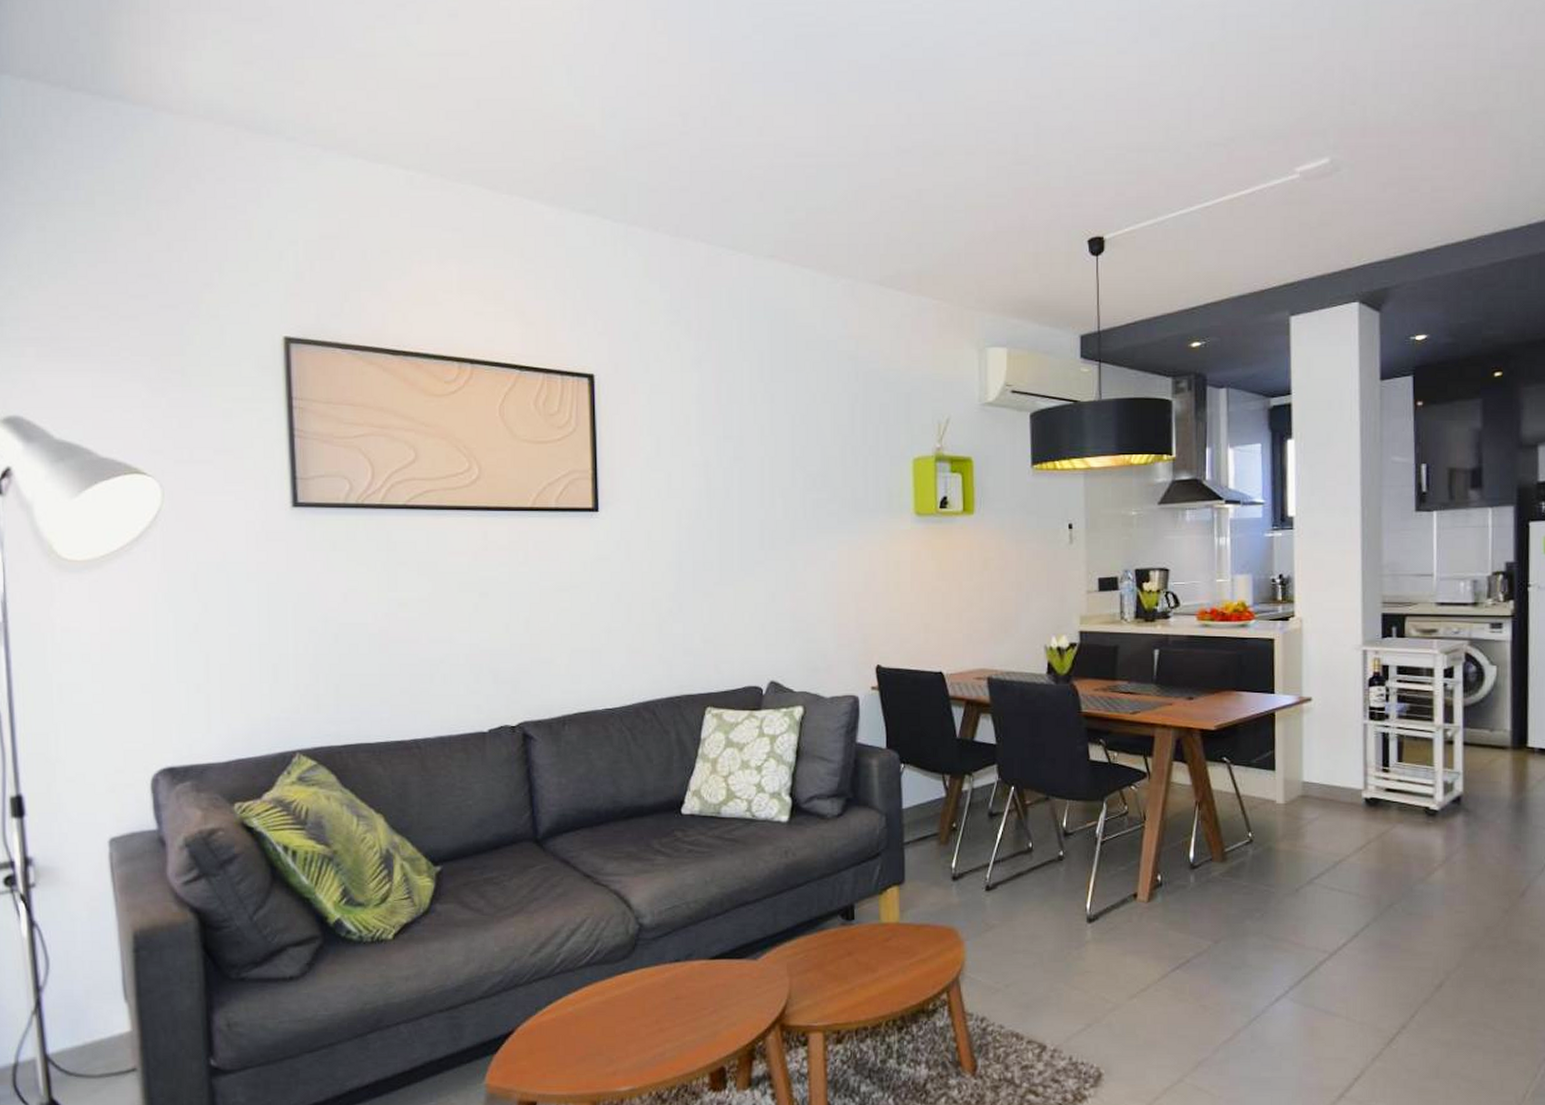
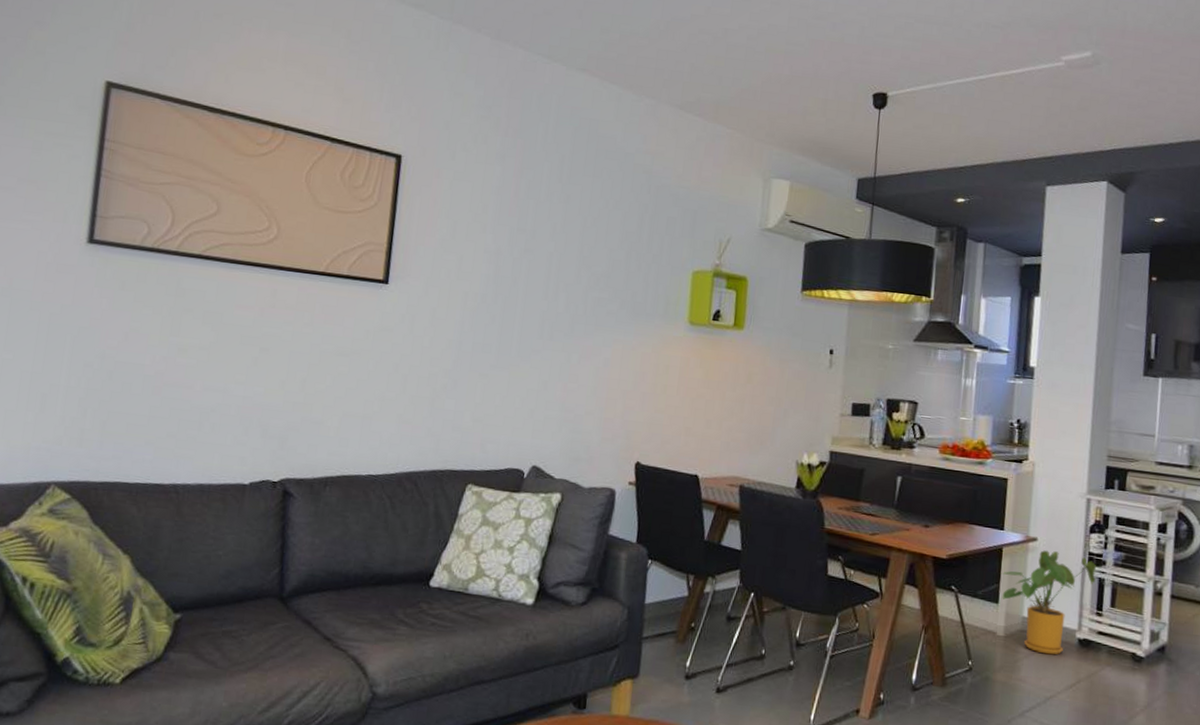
house plant: none [1275,710,1379,818] -> present [1001,550,1096,655]

